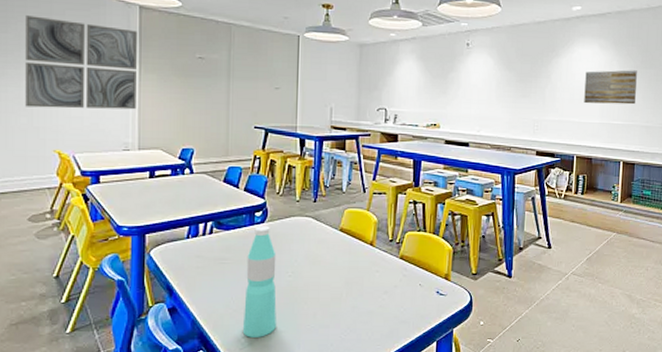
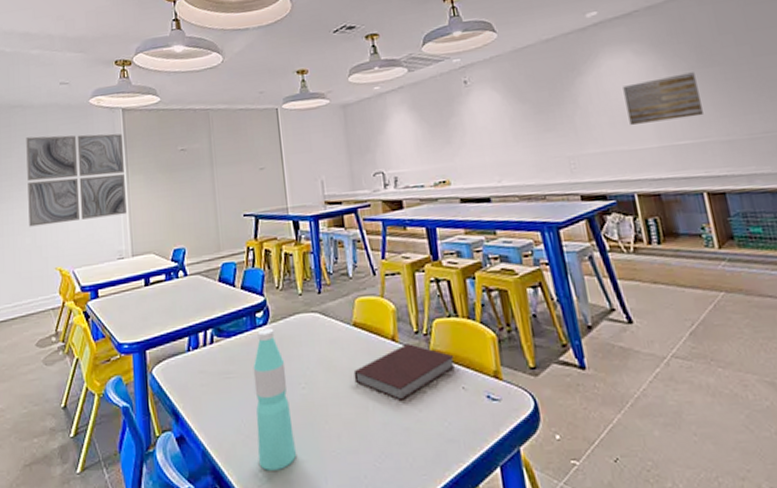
notebook: none [334,249,418,290] -> present [353,343,456,400]

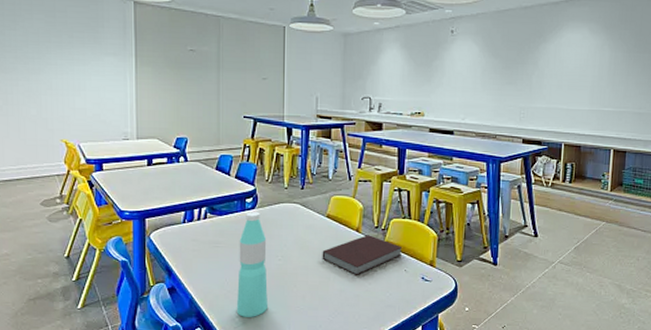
wall art: present [26,133,127,227] -> none [32,13,134,101]
wall art: present [623,72,703,125] -> none [573,54,630,91]

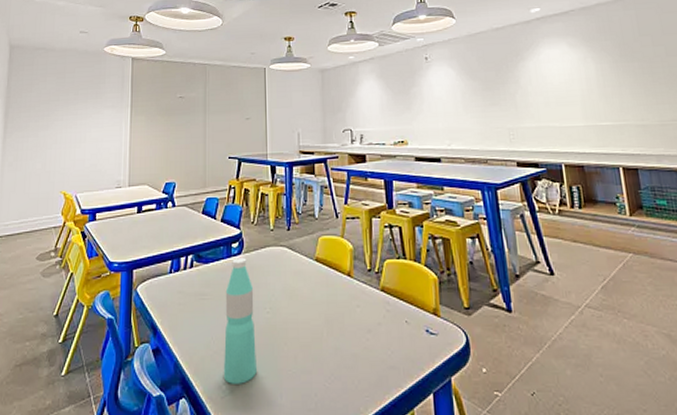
notebook: present [322,235,403,275] -> none [312,280,401,329]

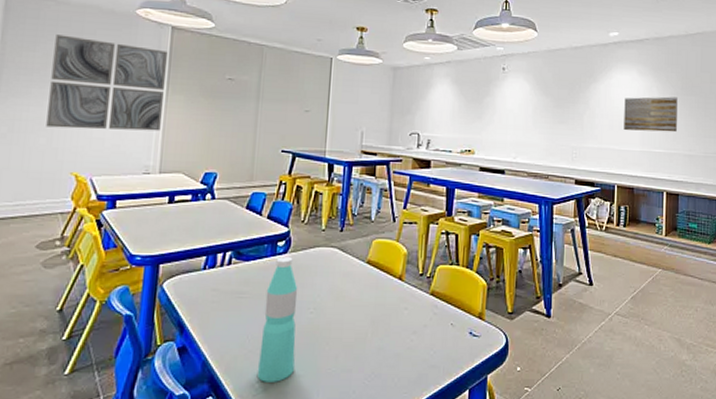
wall art: none [41,76,130,154] -> present [46,34,168,131]
wall art: none [557,65,623,105] -> present [624,96,678,133]

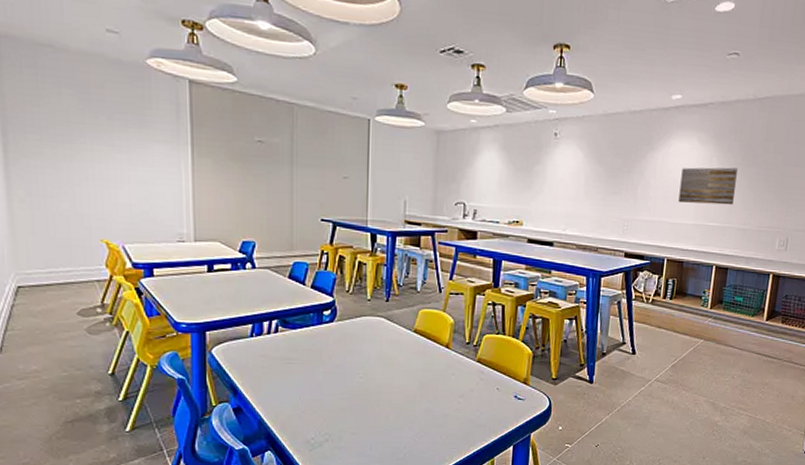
wall art: present [46,34,168,131] -> none [59,87,190,198]
water bottle: present [256,257,298,382] -> none [311,325,347,439]

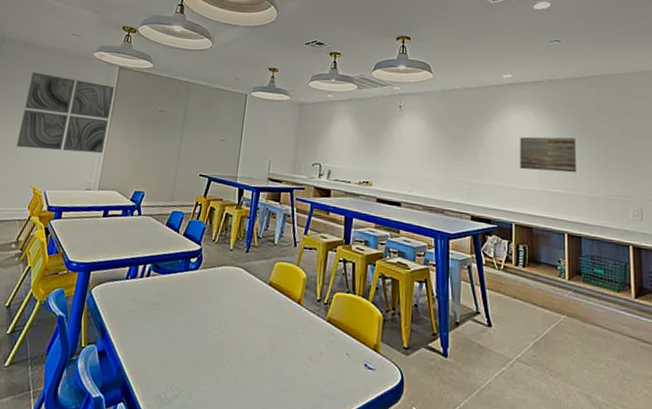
wall art: none [59,87,190,198] -> present [16,72,114,154]

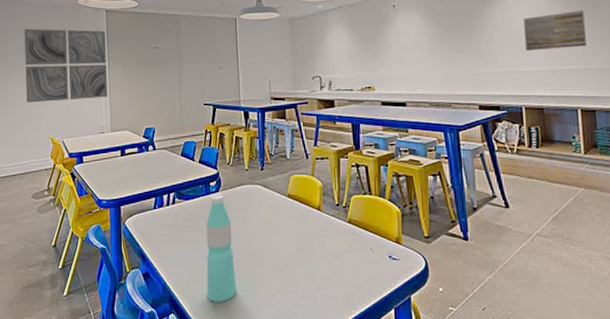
water bottle: none [163,272,206,396] -> present [206,195,236,302]

